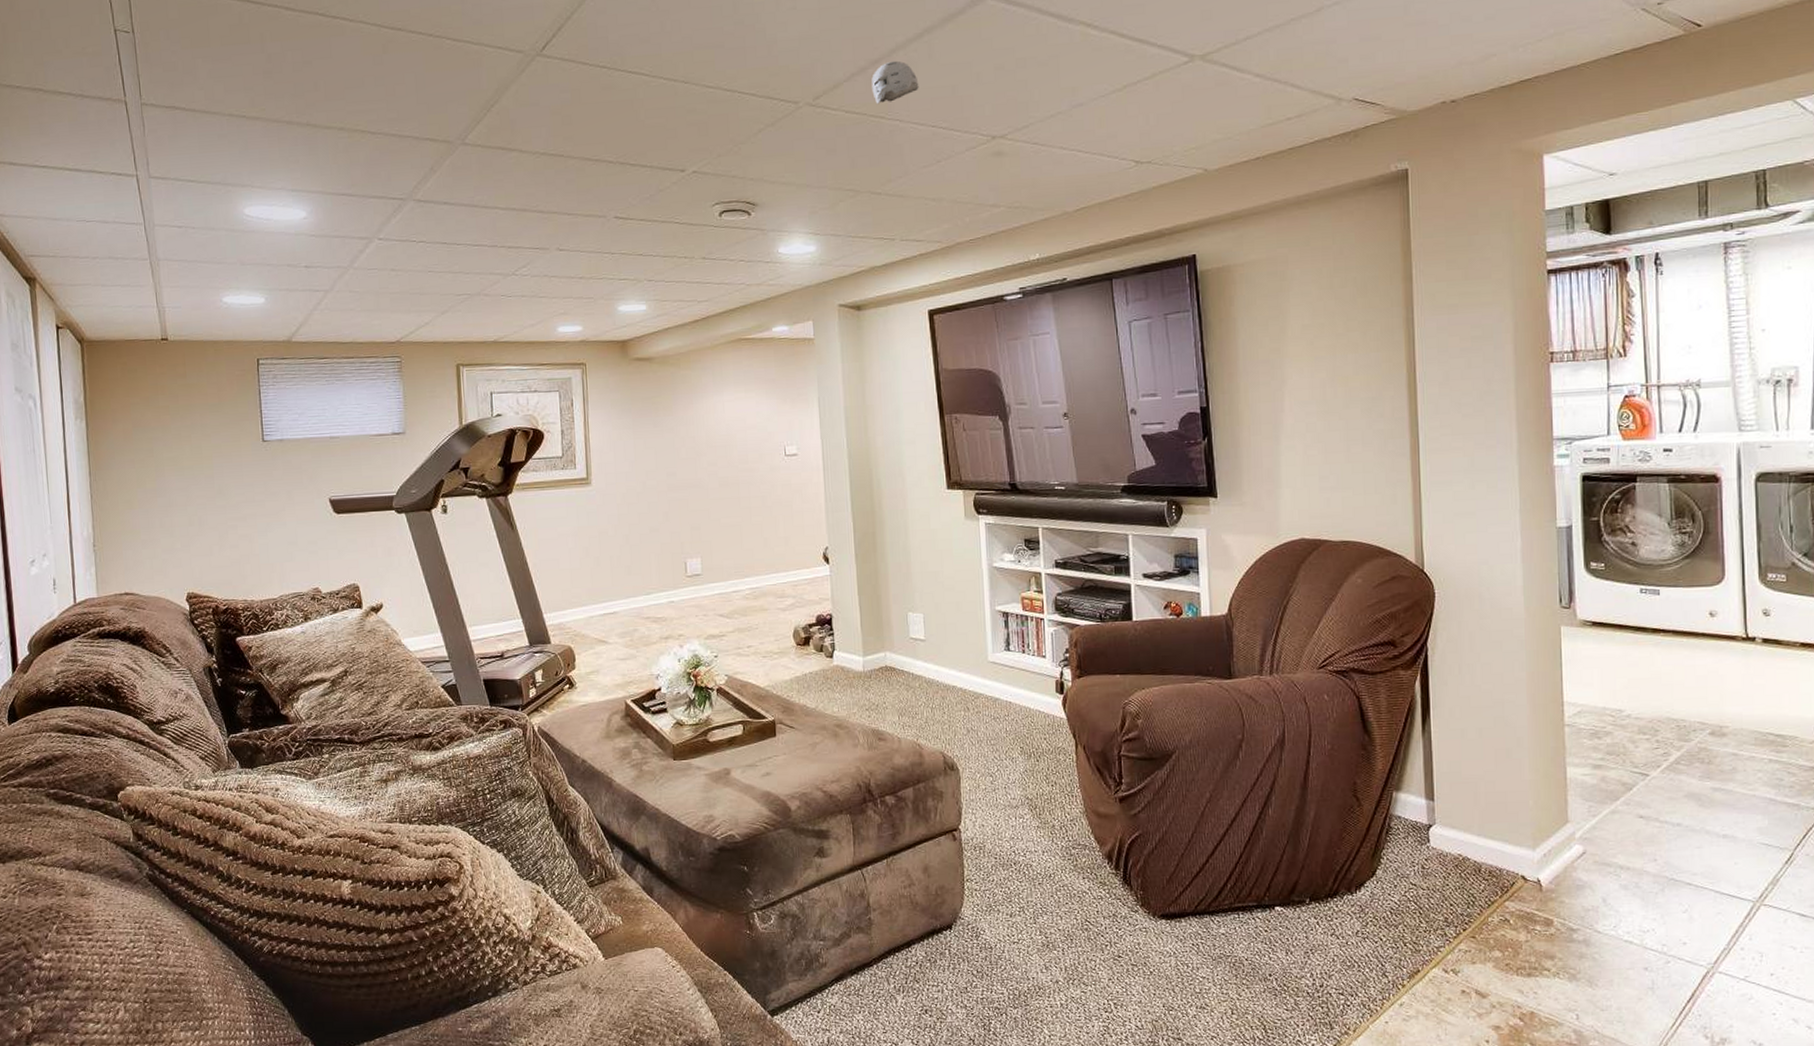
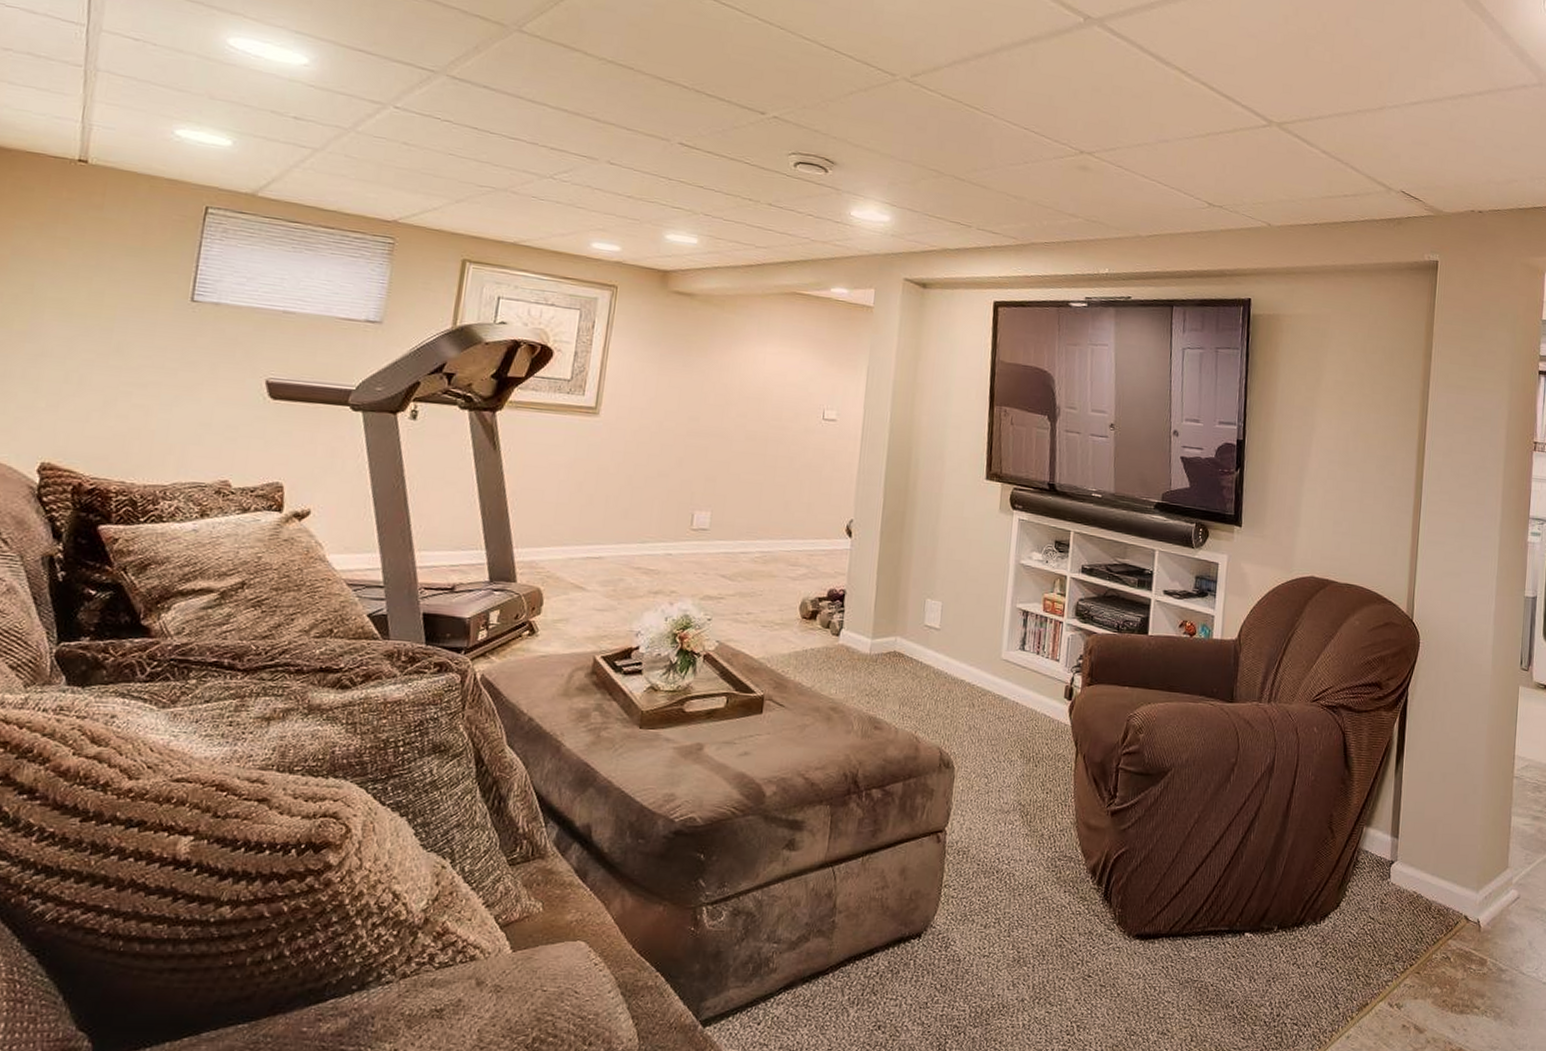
smoke detector: present [871,60,919,104] -> none [971,58,1018,97]

